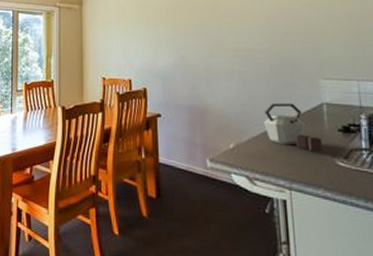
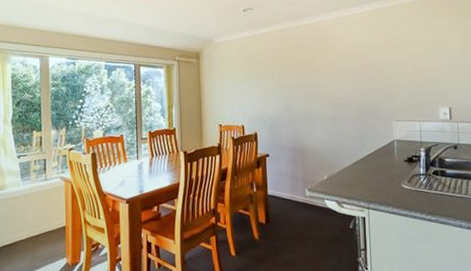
kettle: present [264,103,323,152] -> none [350,141,393,178]

